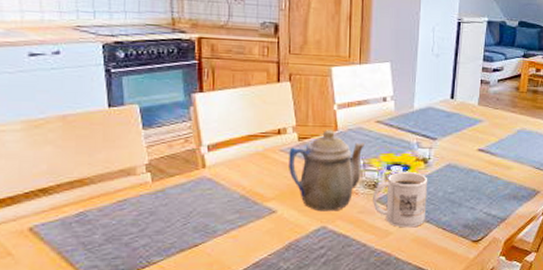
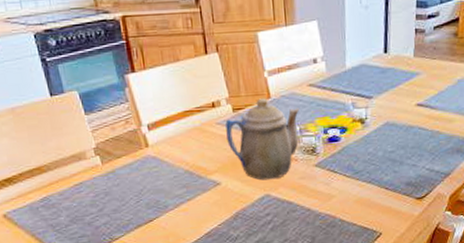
mug: present [373,172,428,228] -> none [312,133,367,190]

